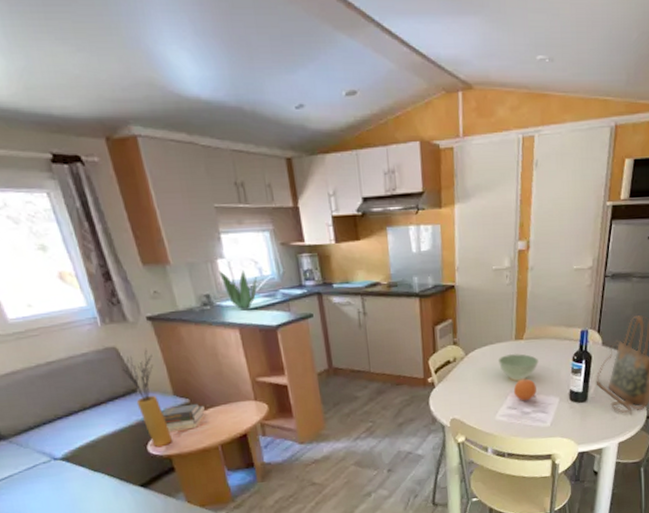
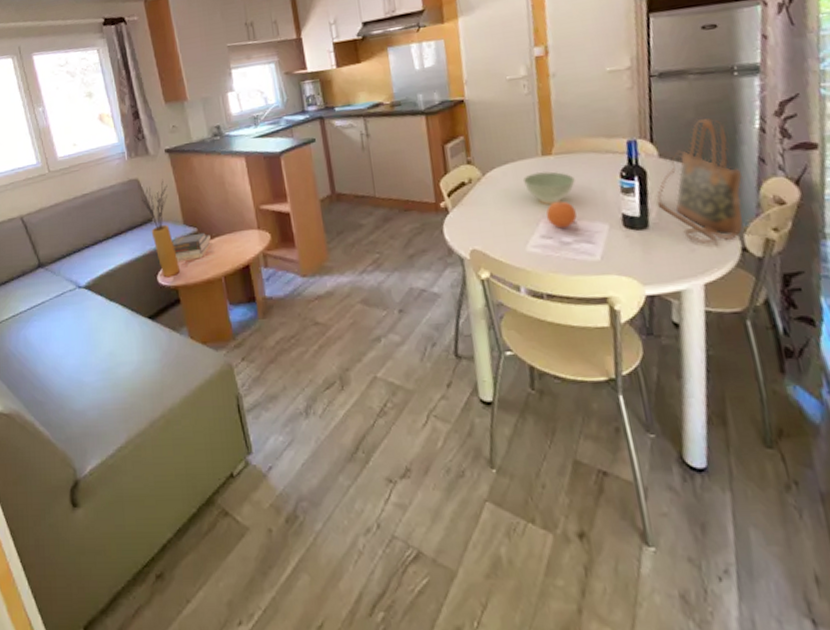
plant: present [219,271,257,310] -> none [229,101,263,139]

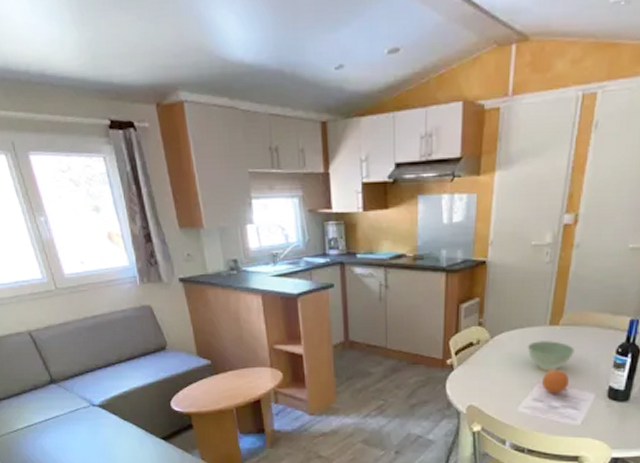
vase: present [141,178,180,278] -> none [154,308,193,404]
books: present [172,232,211,263] -> none [185,365,224,391]

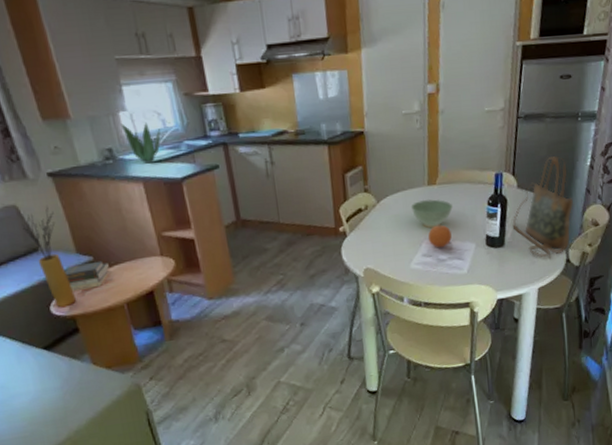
vase: none [154,308,193,404] -> present [21,205,76,308]
books: none [185,365,224,391] -> present [64,260,109,292]
plant: none [248,236,282,277] -> present [121,123,161,164]

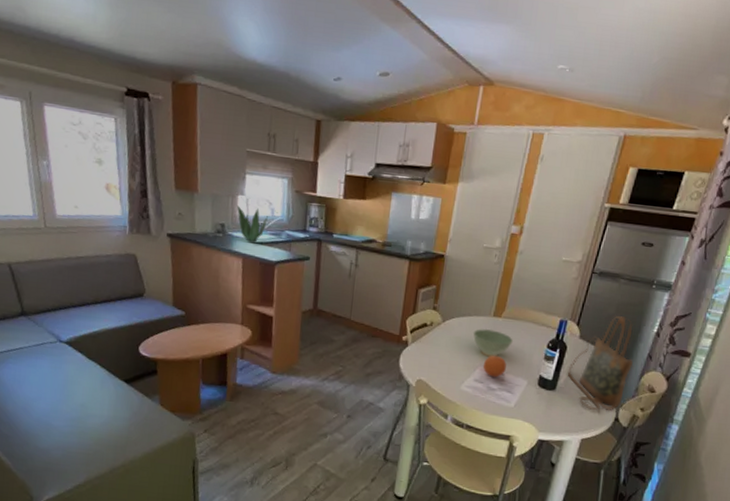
vase: present [21,205,76,308] -> none [135,260,164,350]
books: present [64,260,109,292] -> none [158,315,196,340]

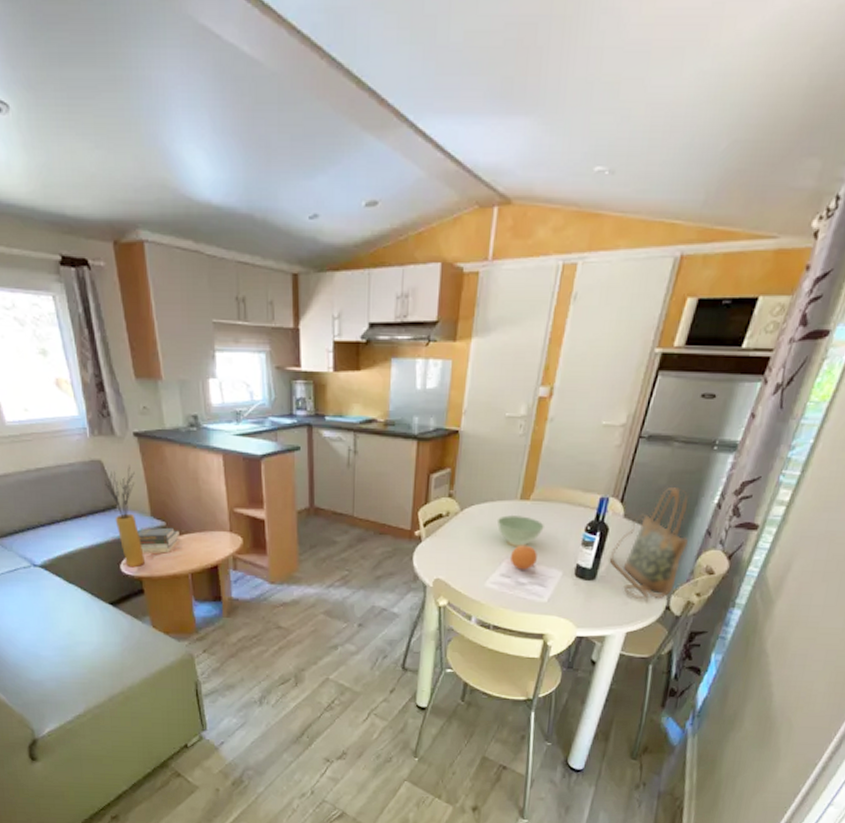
vase: none [135,260,164,350] -> present [104,464,144,568]
books: none [158,315,196,340] -> present [138,527,179,554]
plant: present [237,205,268,243] -> none [210,391,247,436]

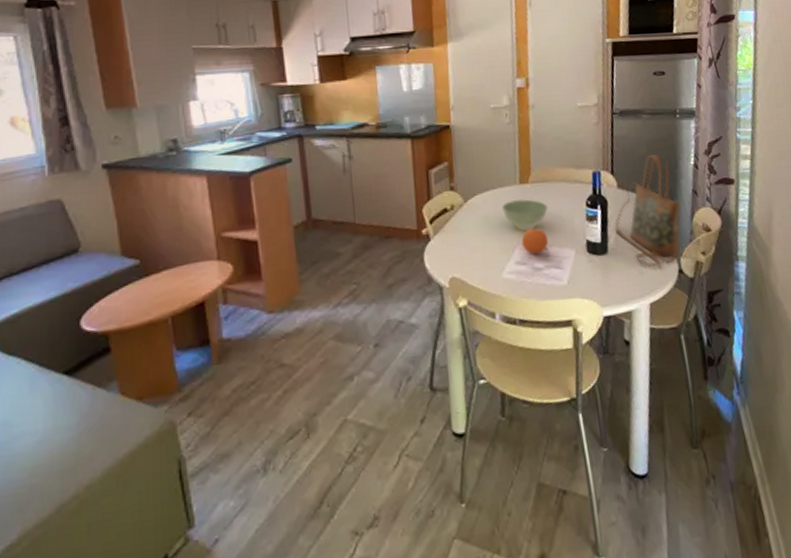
vase: present [104,464,144,568] -> none [64,200,112,322]
books: present [138,527,179,554] -> none [104,265,156,303]

